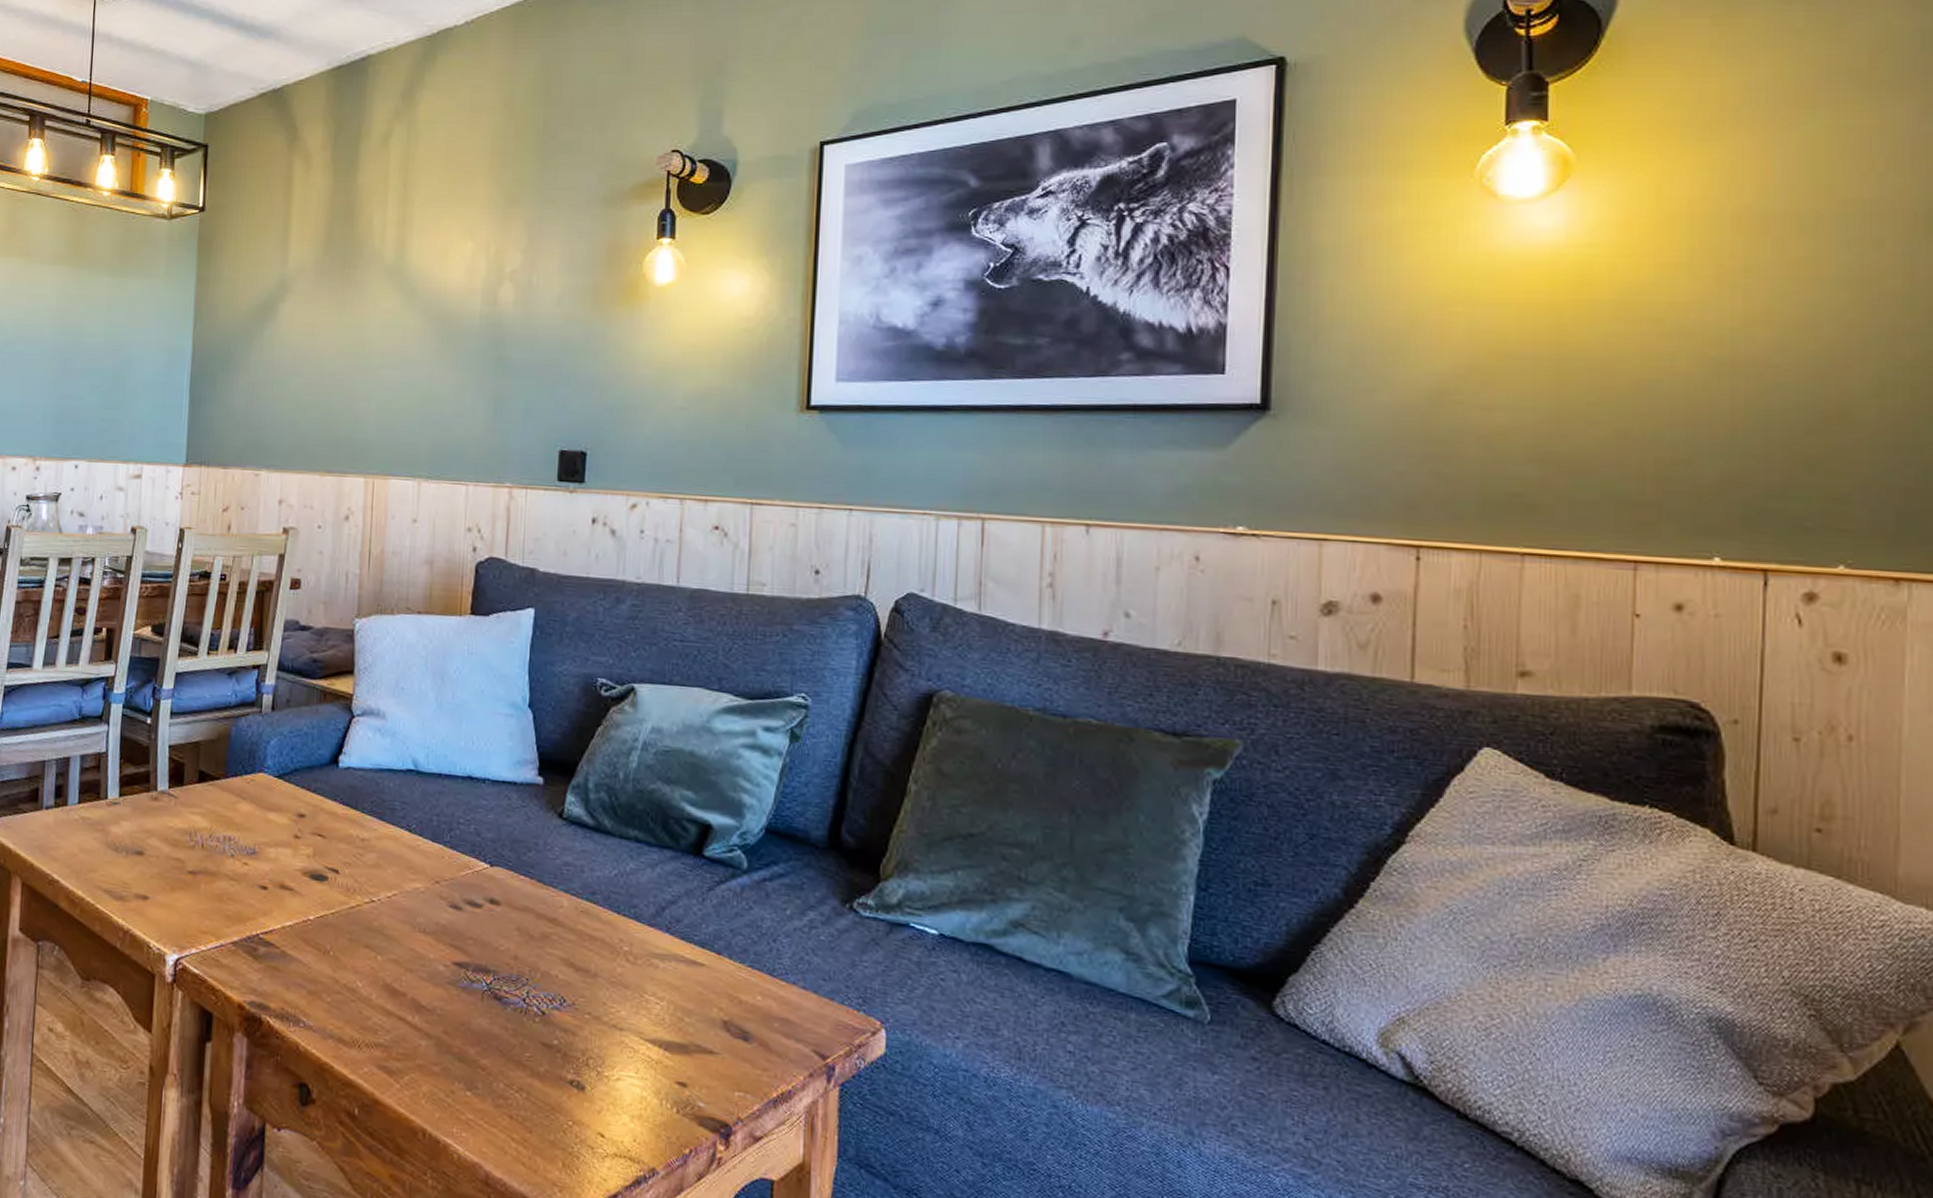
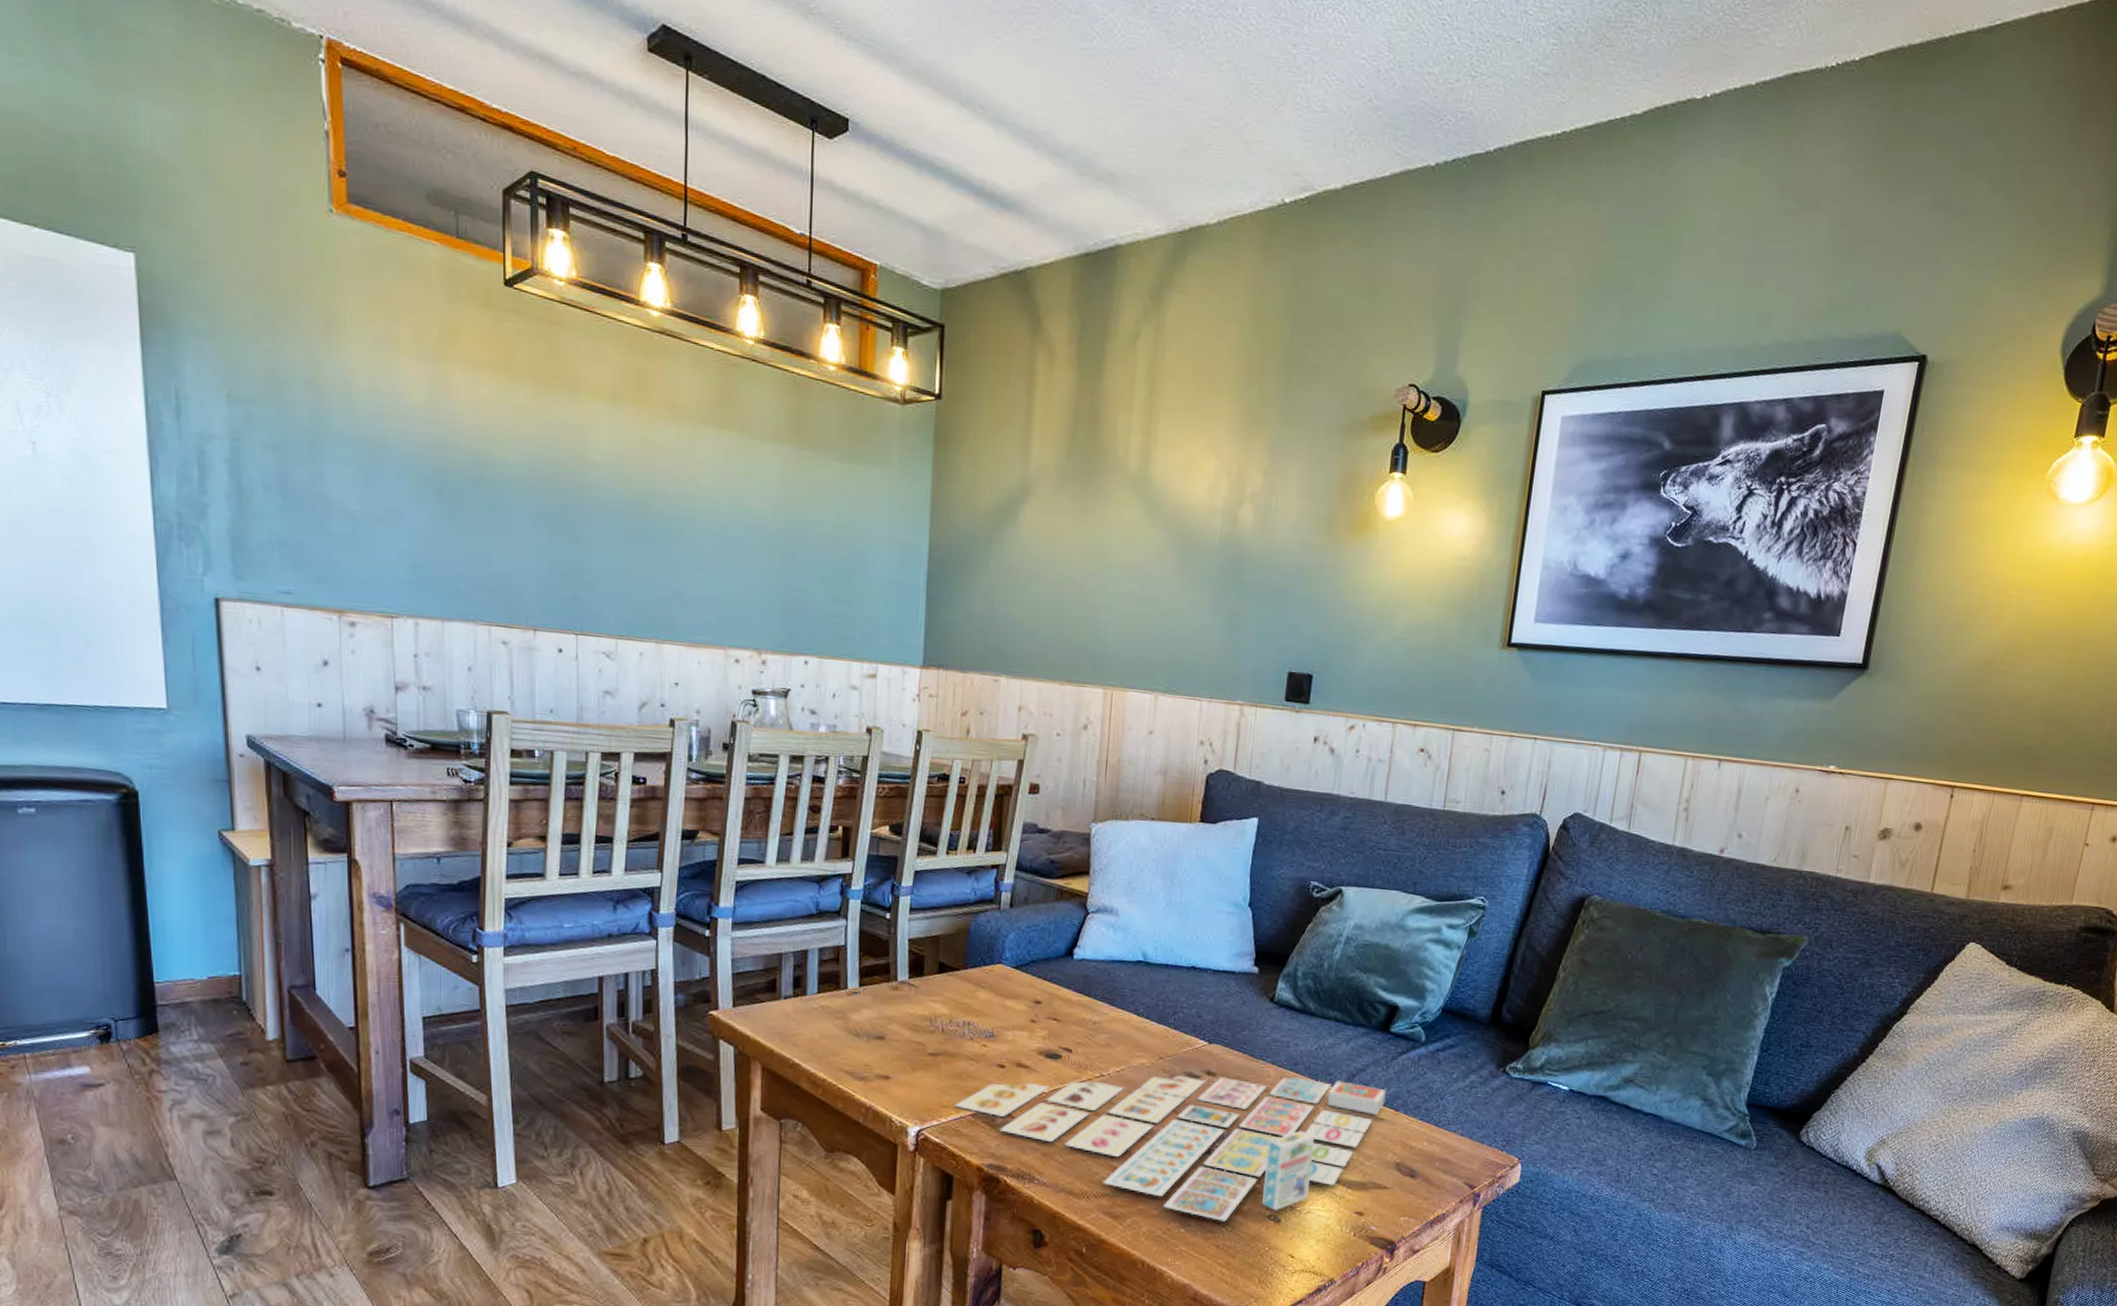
board game: none [215,903,704,1086] -> present [955,1075,1386,1222]

